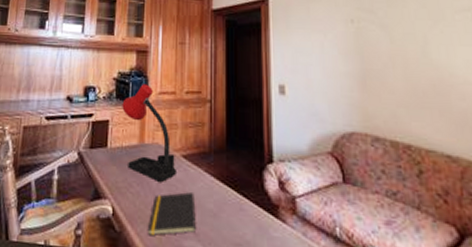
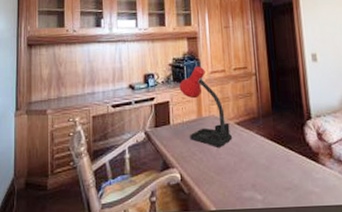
notepad: present [147,192,196,236] -> none [212,152,253,192]

